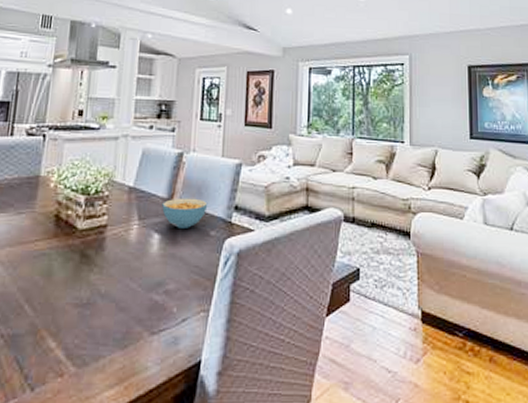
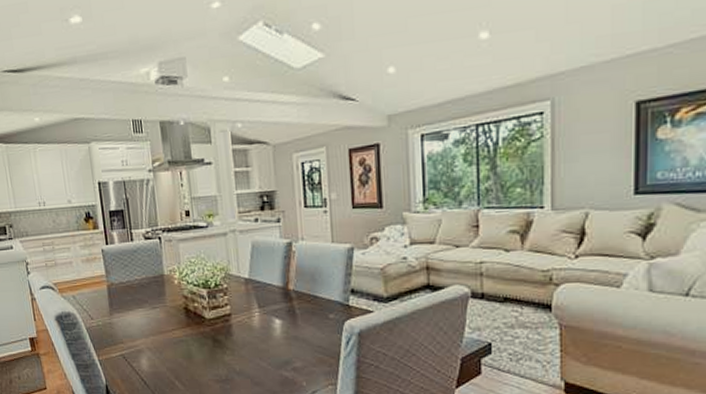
cereal bowl: present [162,198,208,228] -> none [279,284,323,313]

